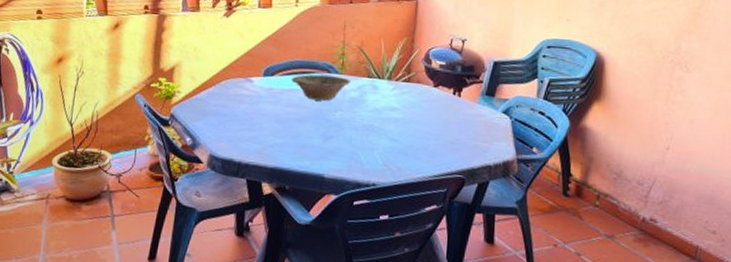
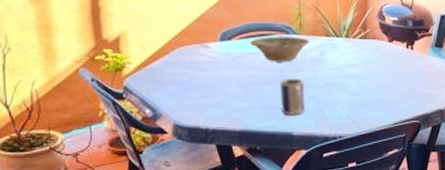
mug: none [314,117,341,157] -> present [279,78,305,115]

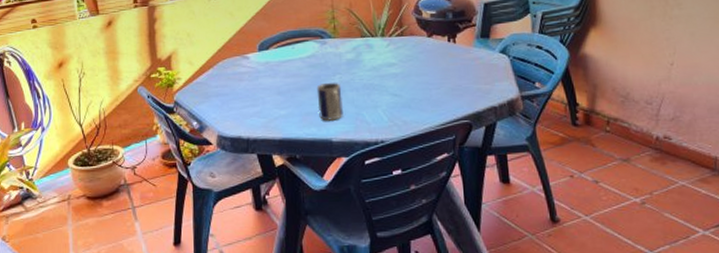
bowl: present [250,37,309,62] -> none [287,41,344,68]

